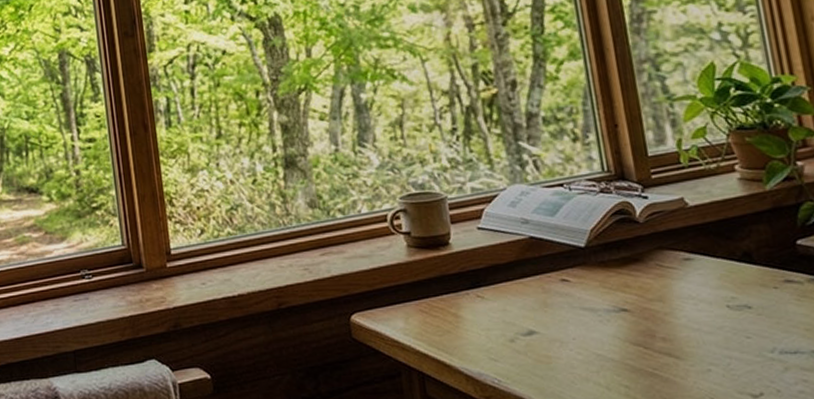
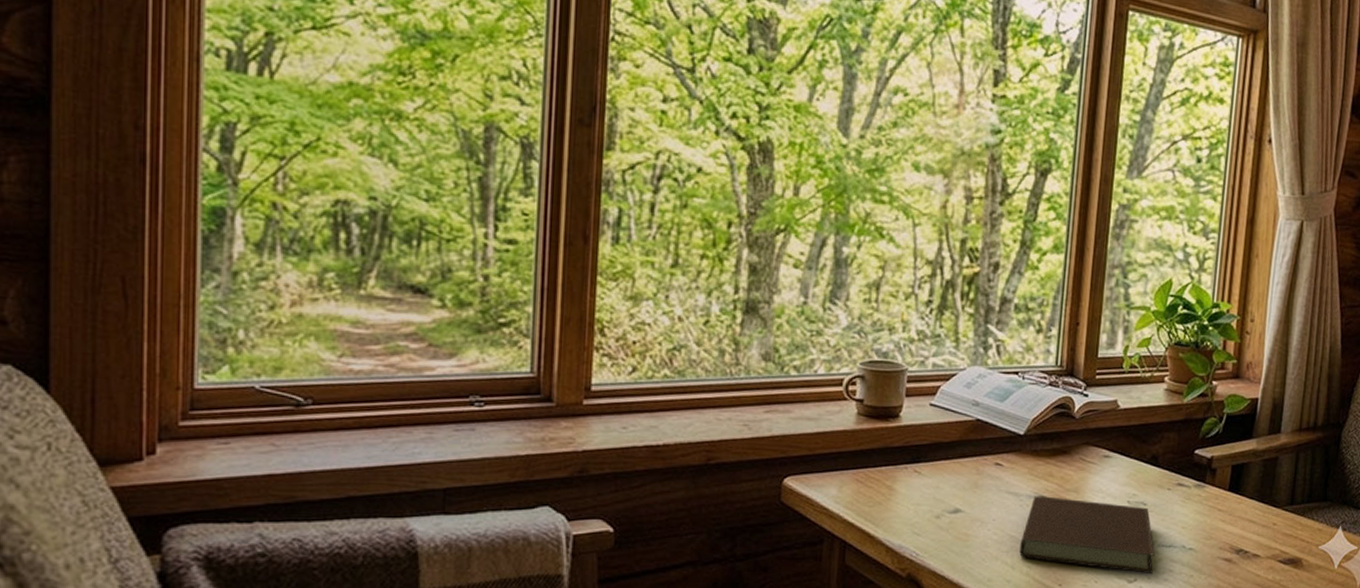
notebook: none [609,308,782,387] -> present [1019,496,1155,575]

